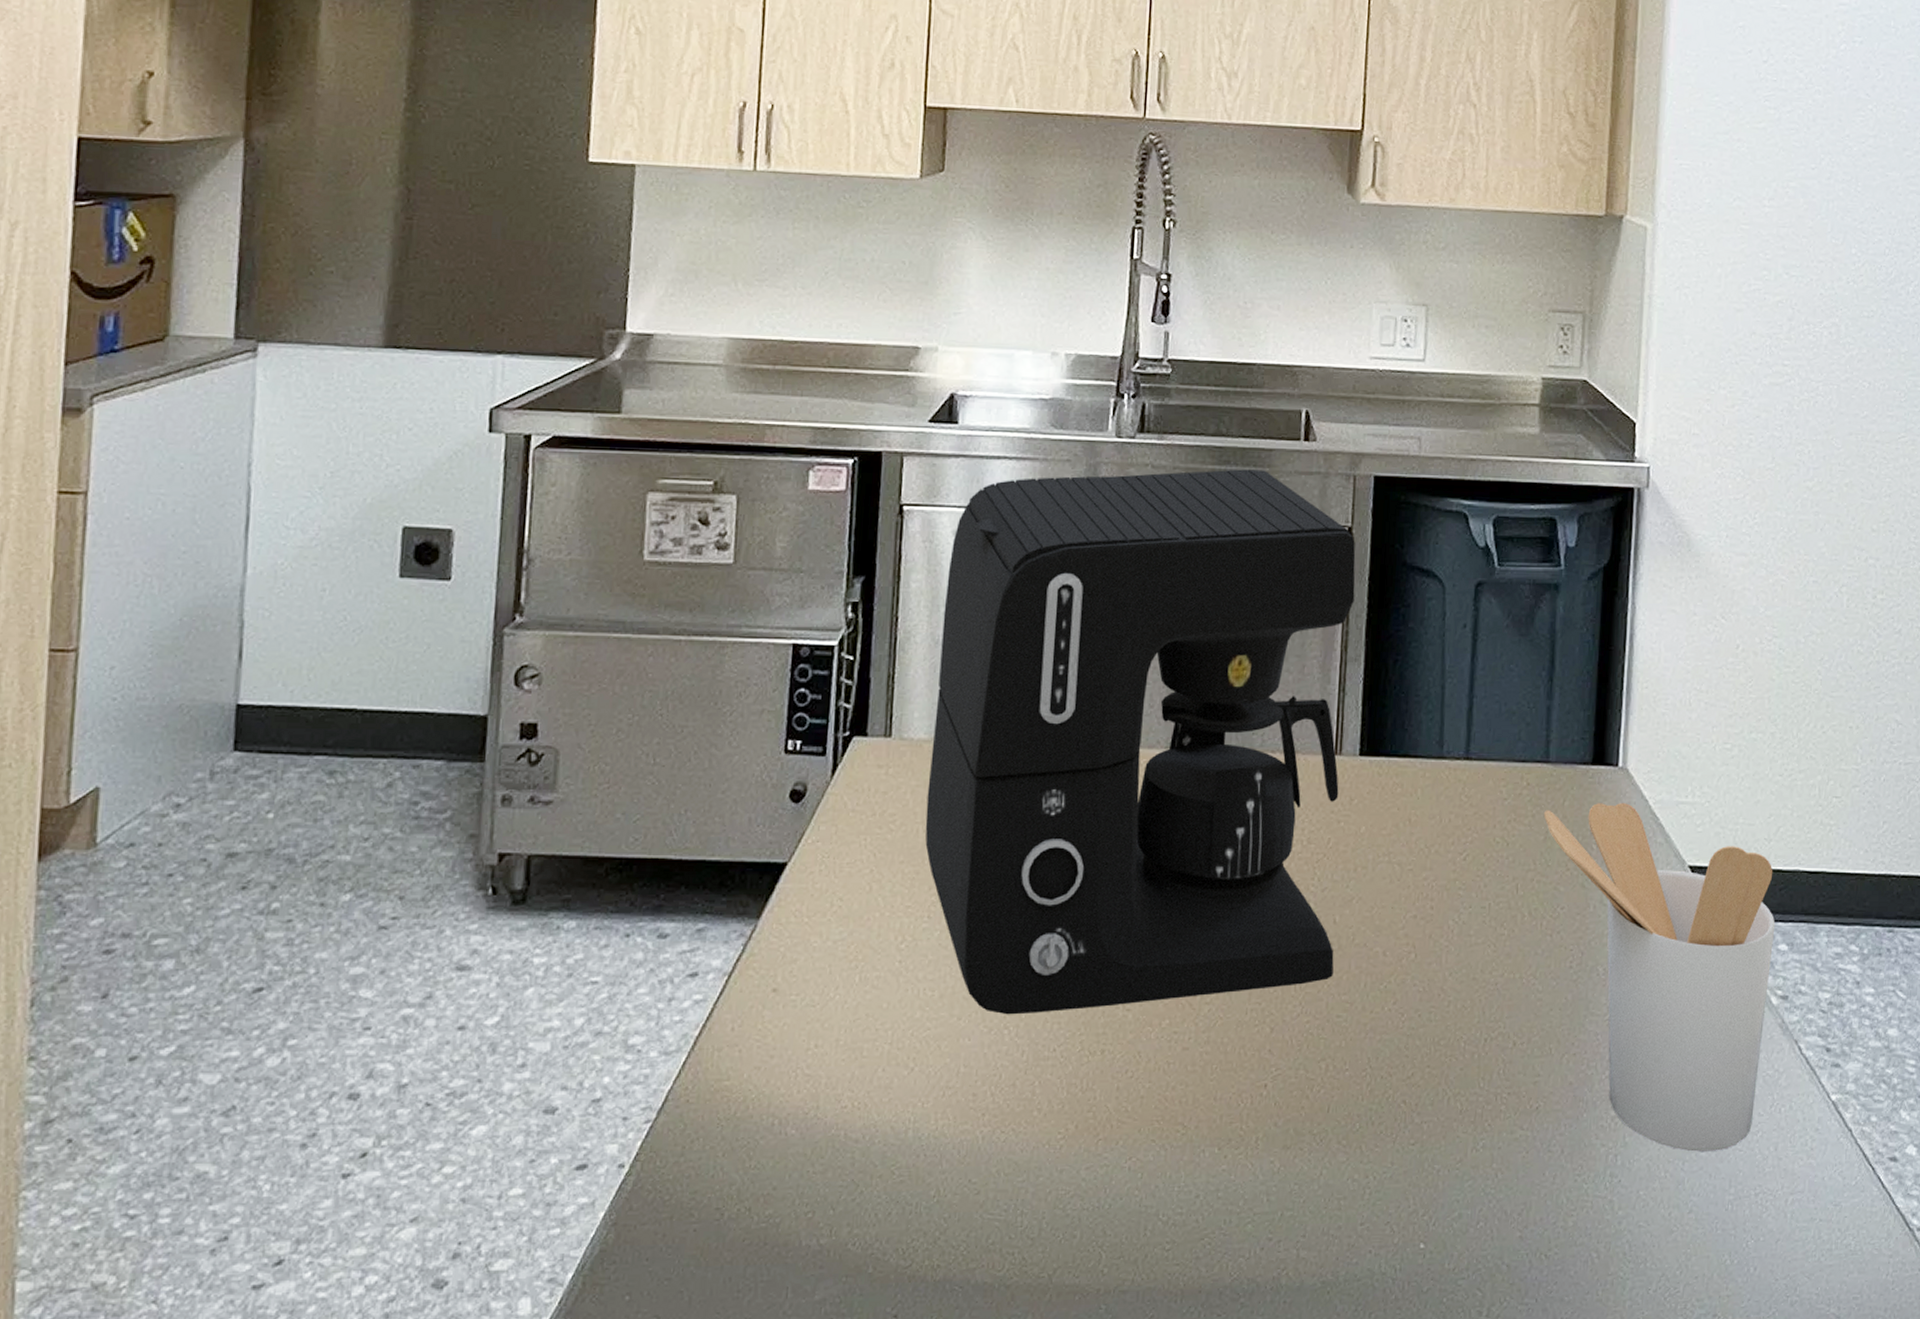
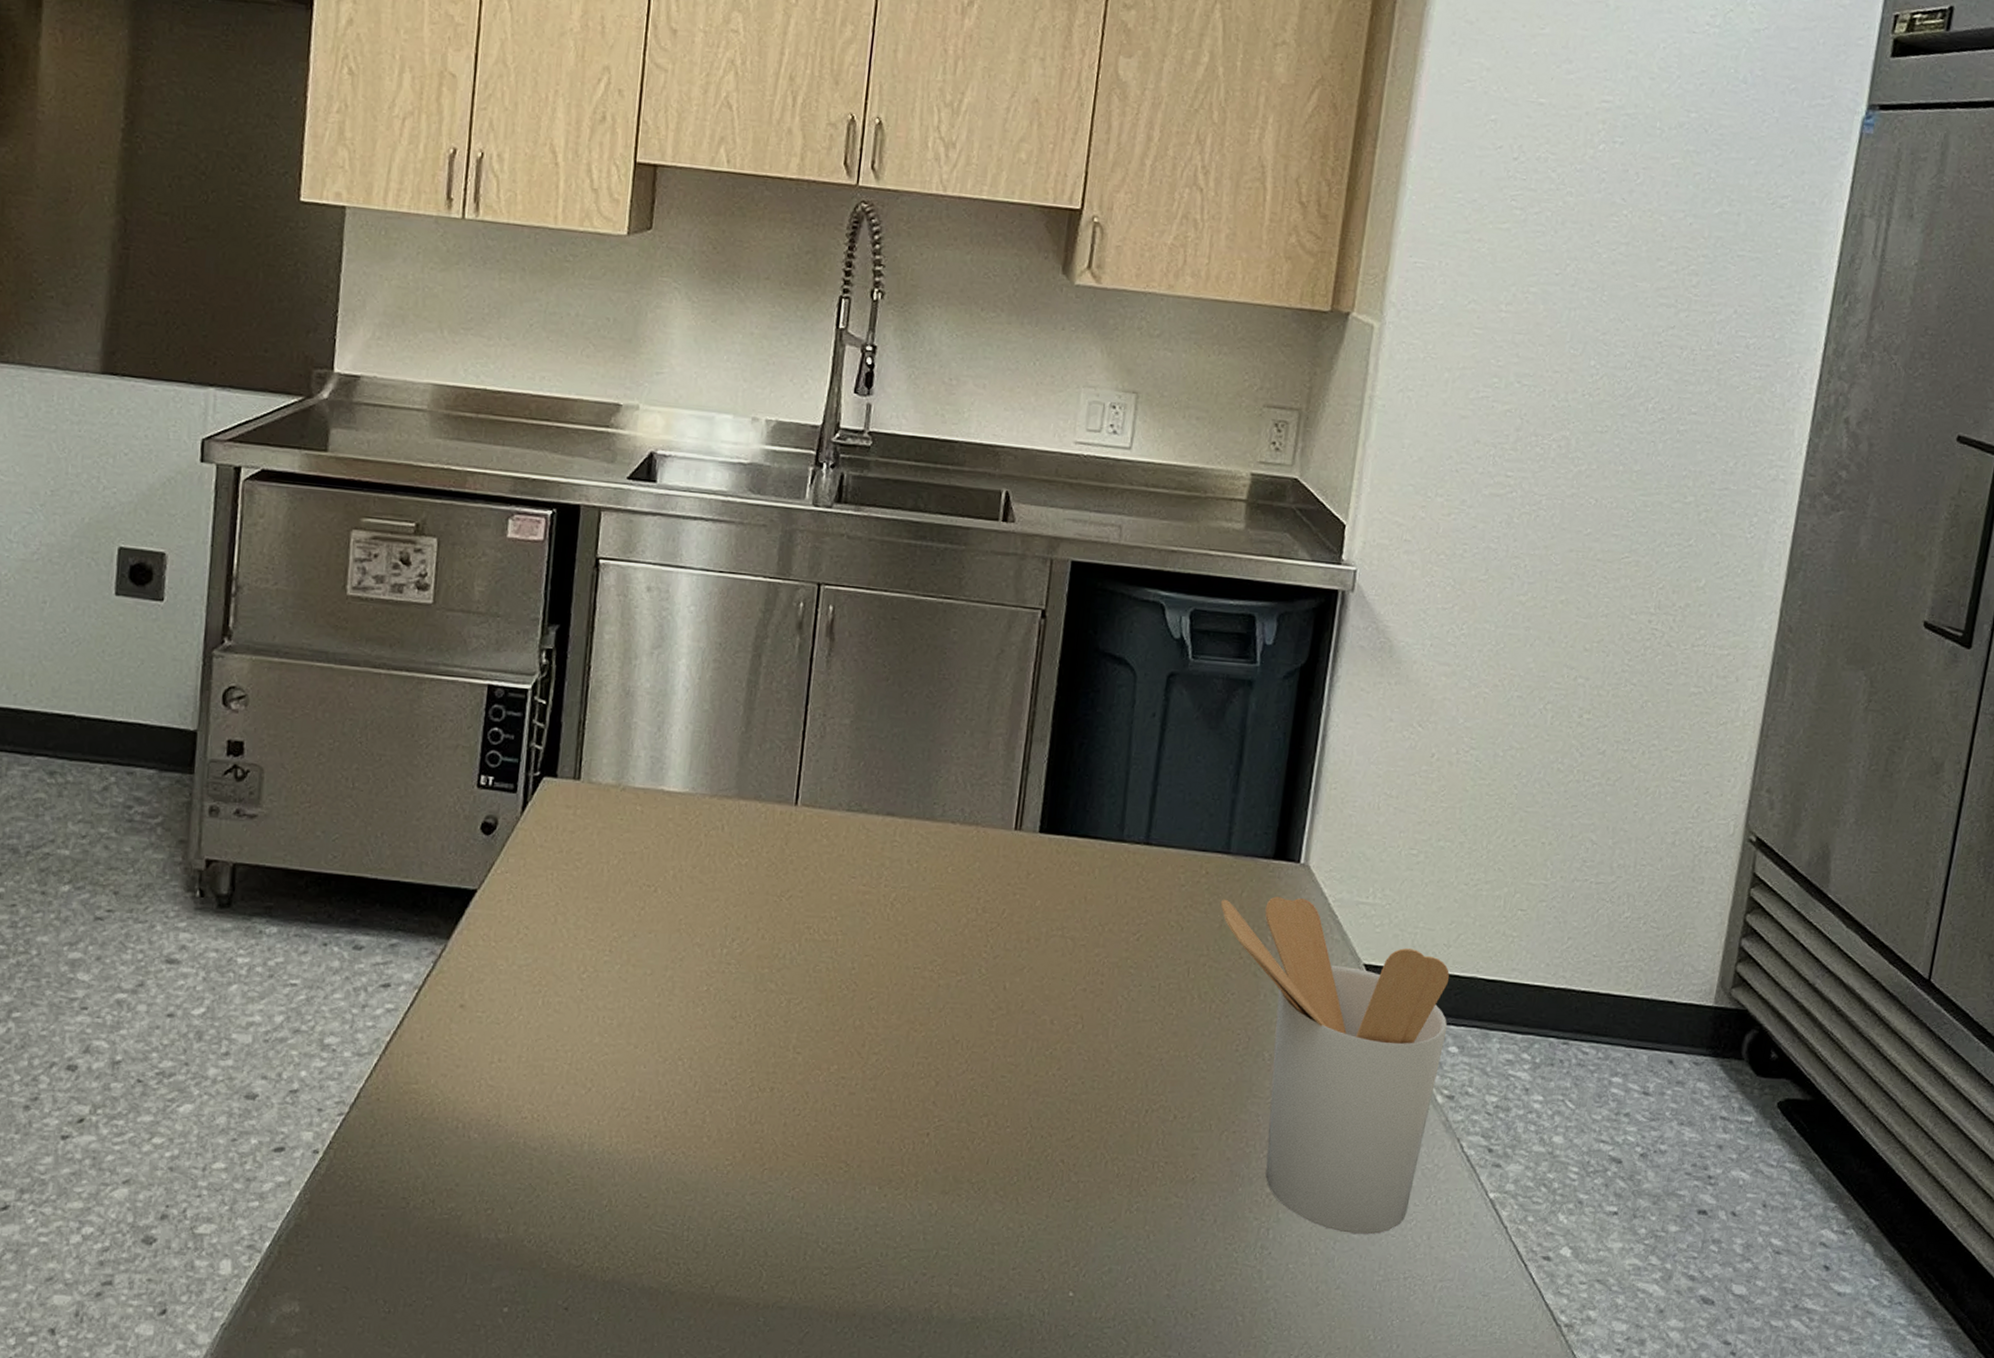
coffee maker: present [925,469,1356,1015] -> none [609,540,1048,1049]

